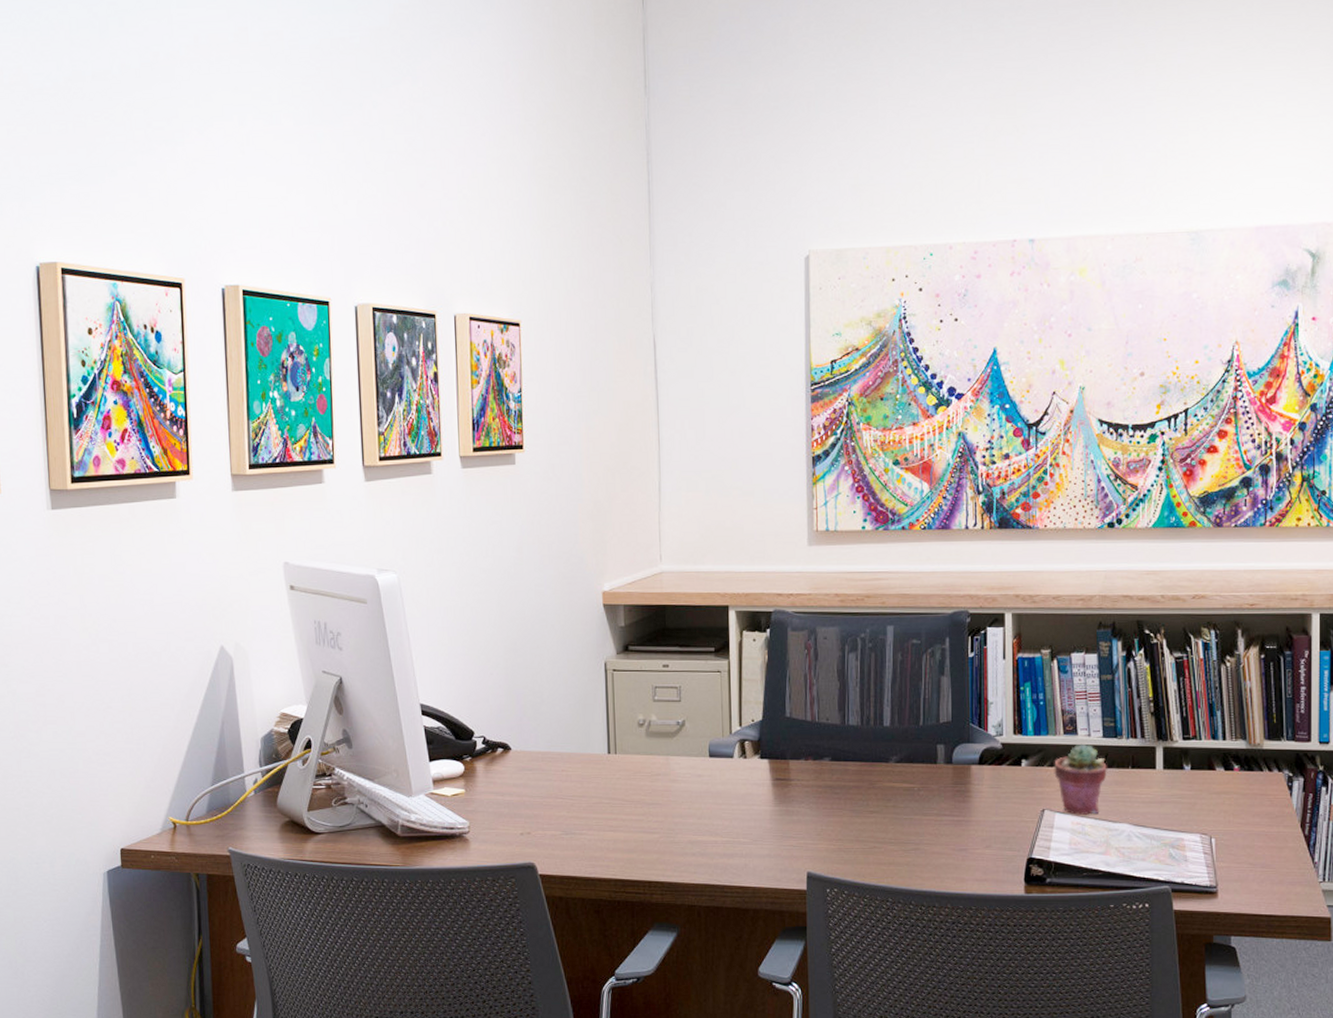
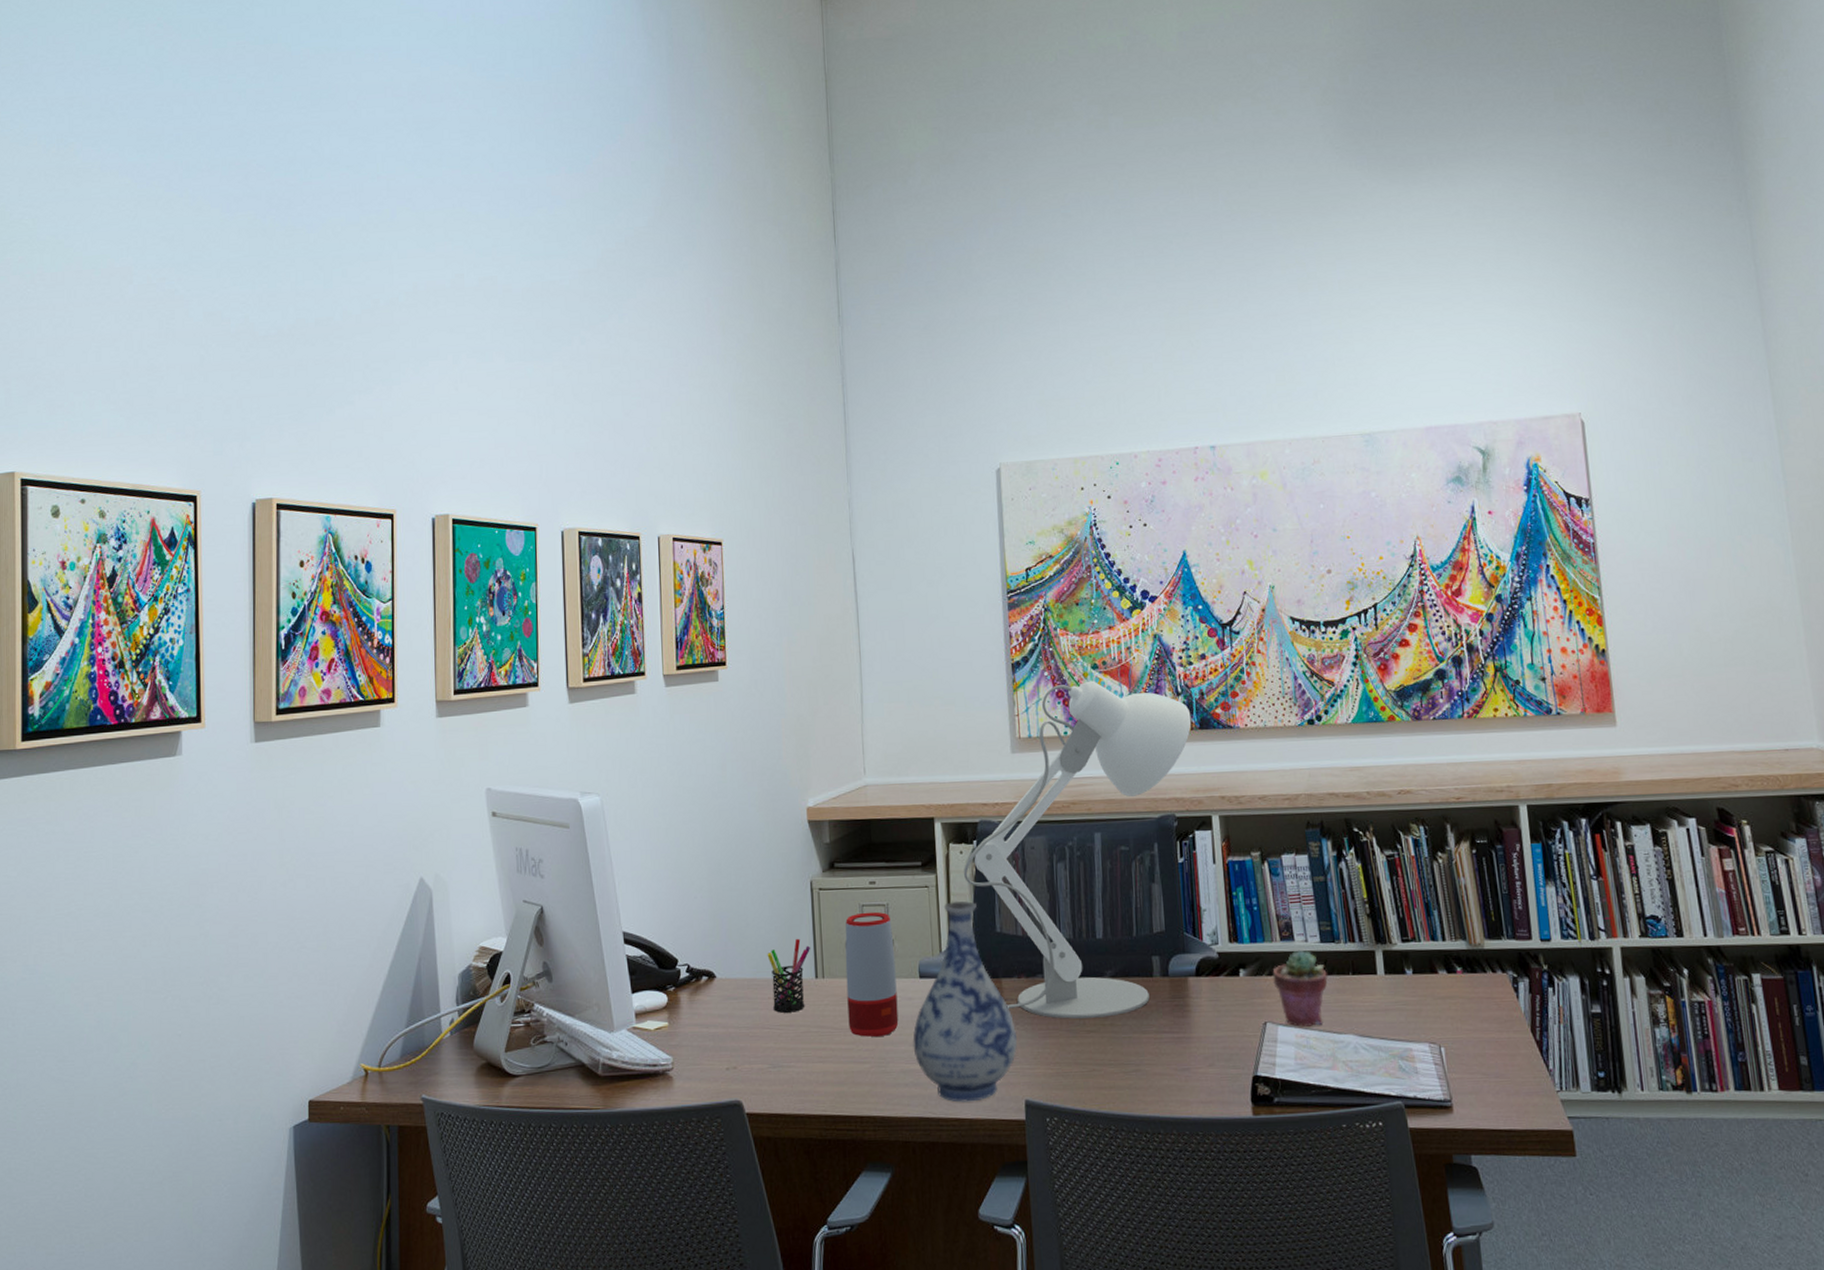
pen holder: none [561,715,604,785] -> present [767,938,811,1013]
speaker: none [637,693,688,810] -> present [845,911,899,1038]
vase: none [701,686,801,872] -> present [913,901,1017,1103]
desk lamp: none [756,476,991,800] -> present [964,680,1192,1019]

